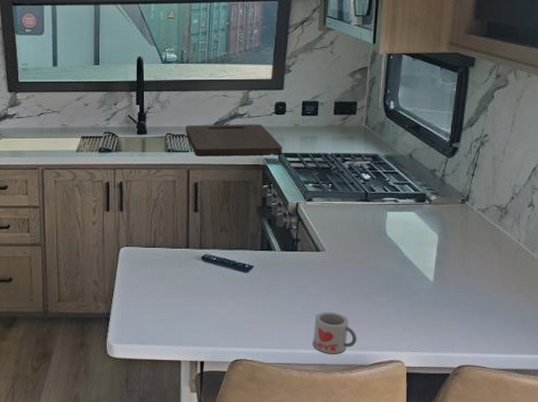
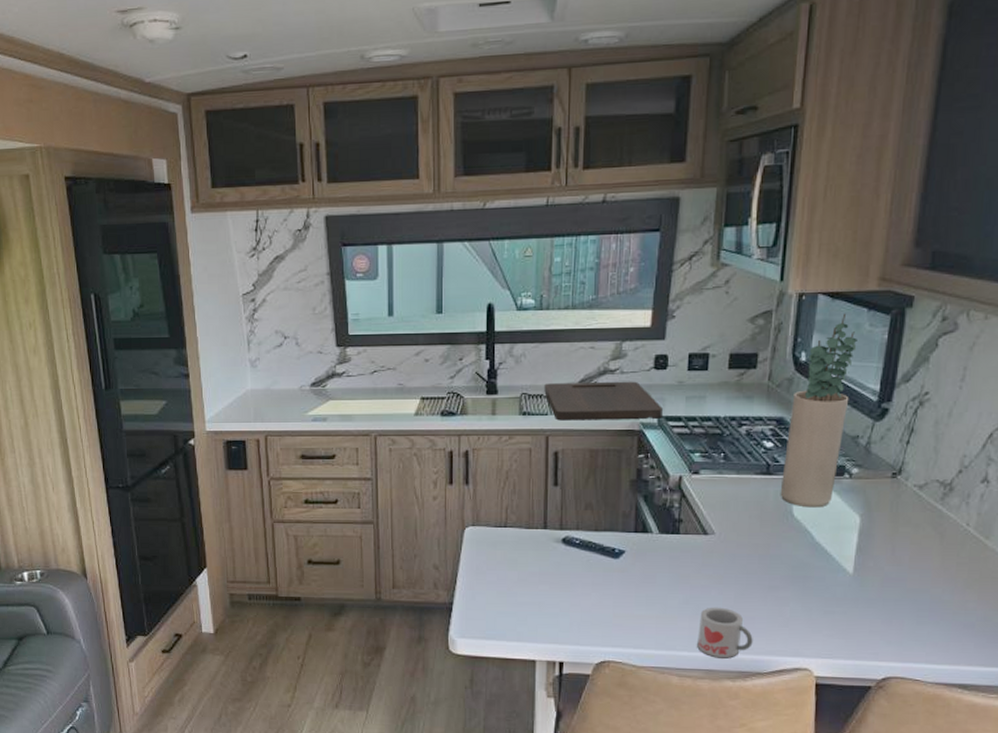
vase: none [376,70,433,228] -> present [780,313,857,508]

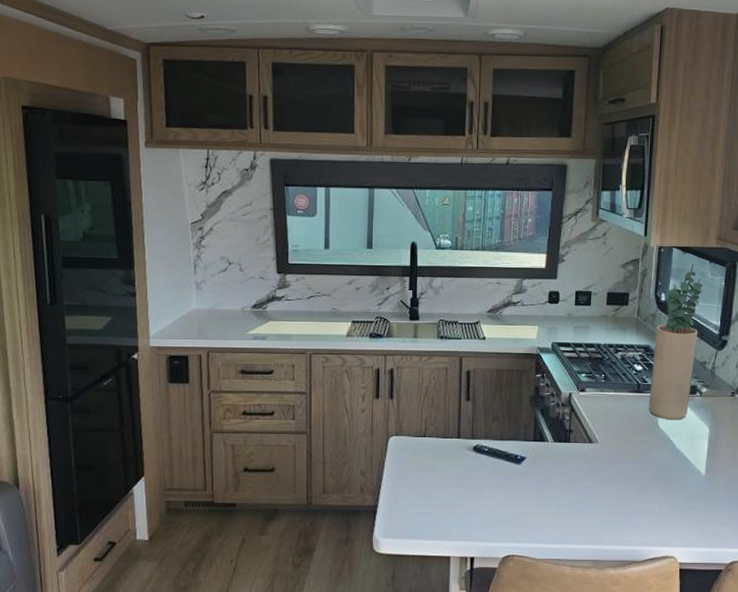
cutting board: present [544,381,664,421] -> none [458,311,556,344]
mug: present [697,607,753,660] -> none [585,505,630,551]

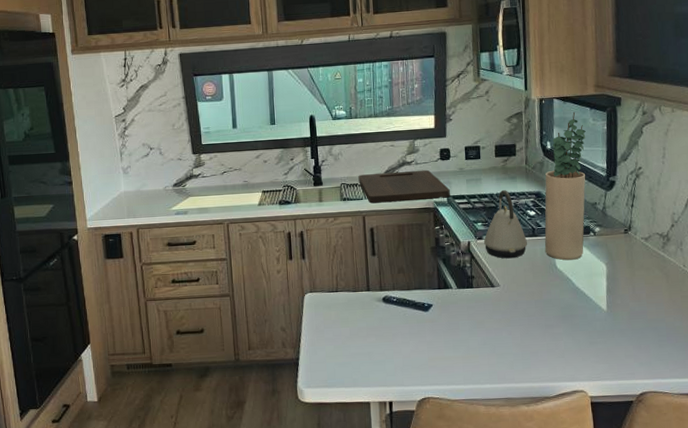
cutting board: none [458,311,556,344] -> present [358,169,451,203]
kettle: none [585,341,631,414] -> present [483,190,527,259]

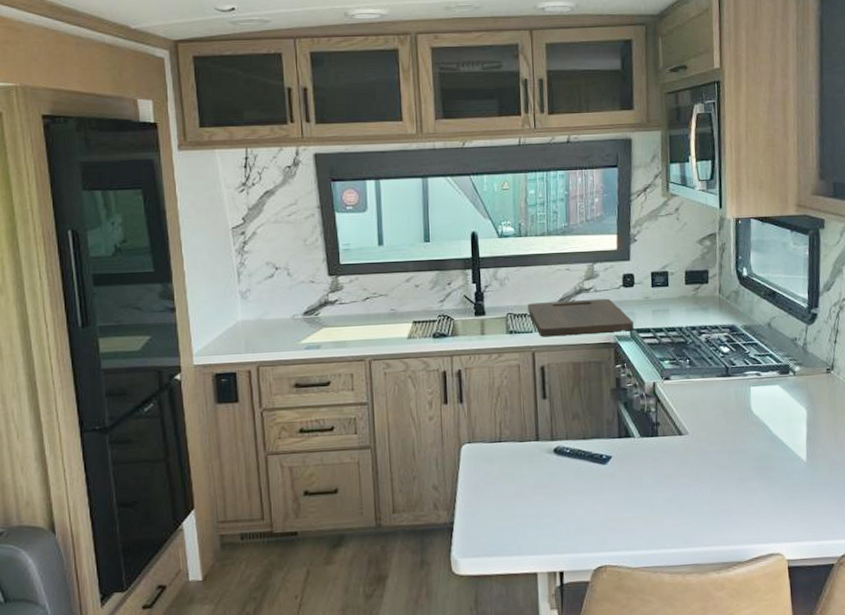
kettle: present [483,190,527,259] -> none [670,323,720,402]
vase: present [544,112,586,261] -> none [739,234,786,404]

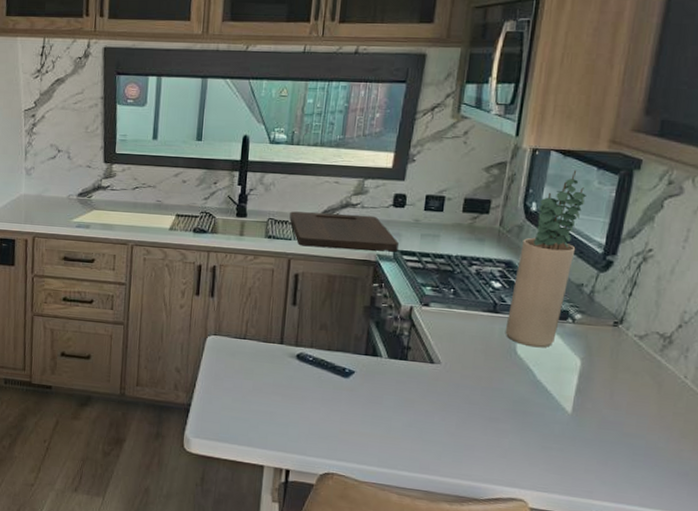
vase: none [739,234,786,404] -> present [505,170,586,348]

